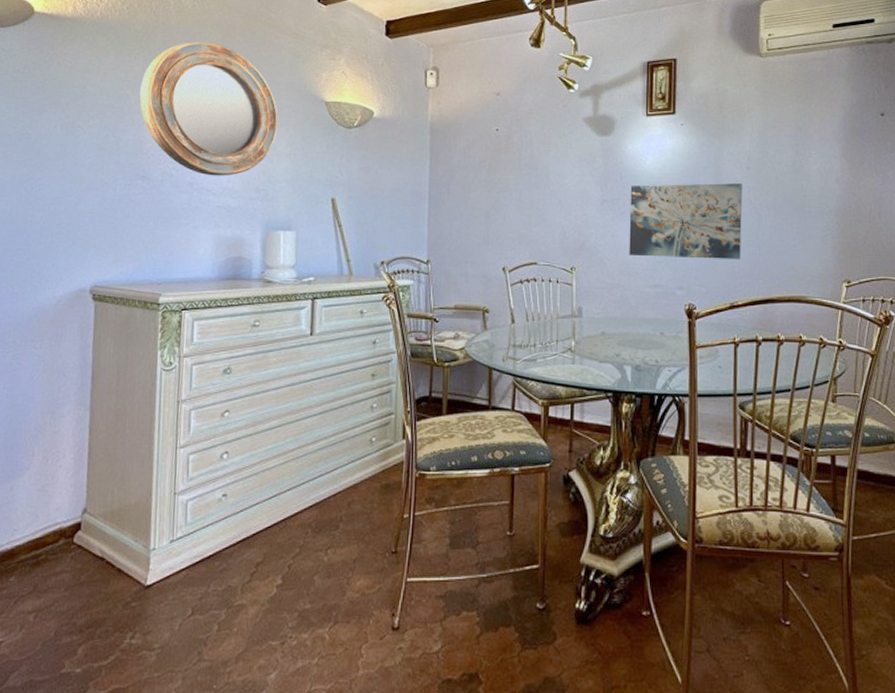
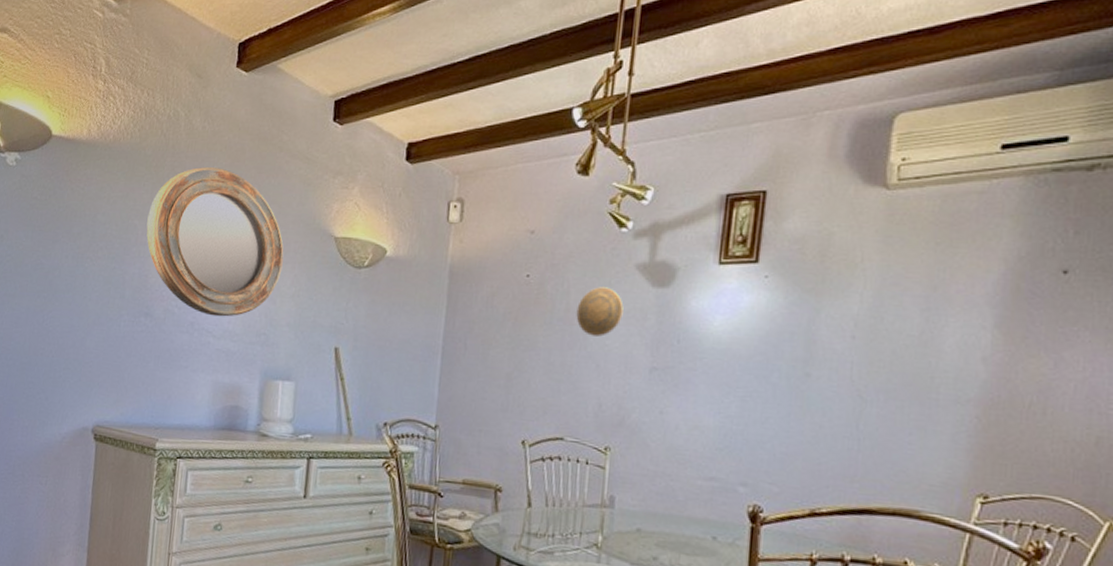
decorative plate: none [539,137,576,177] -> present [576,287,624,337]
wall art: present [629,183,743,259] -> none [680,351,843,455]

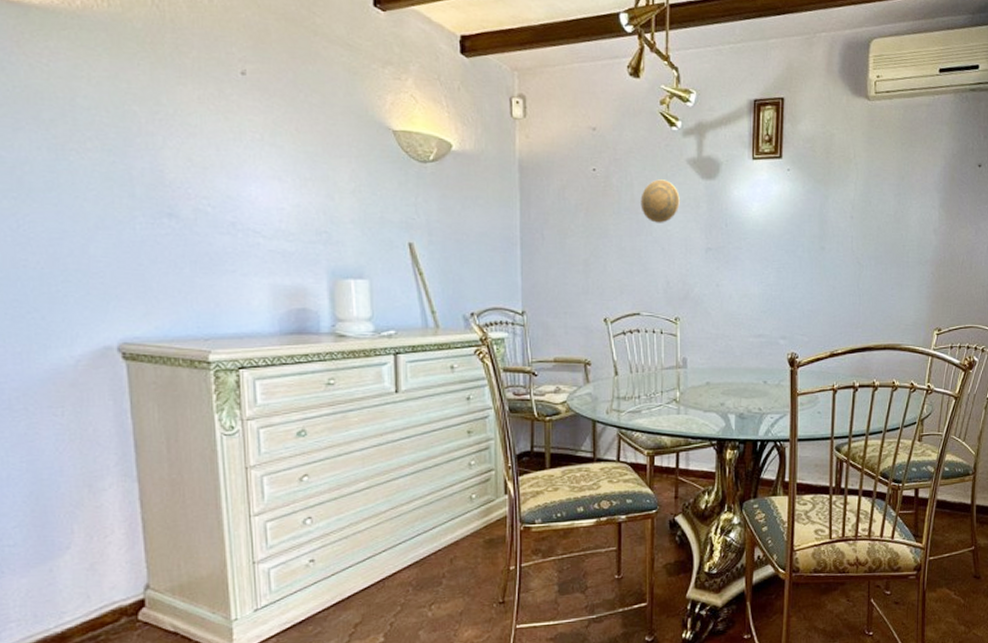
home mirror: present [146,167,284,317] -> none [151,47,336,216]

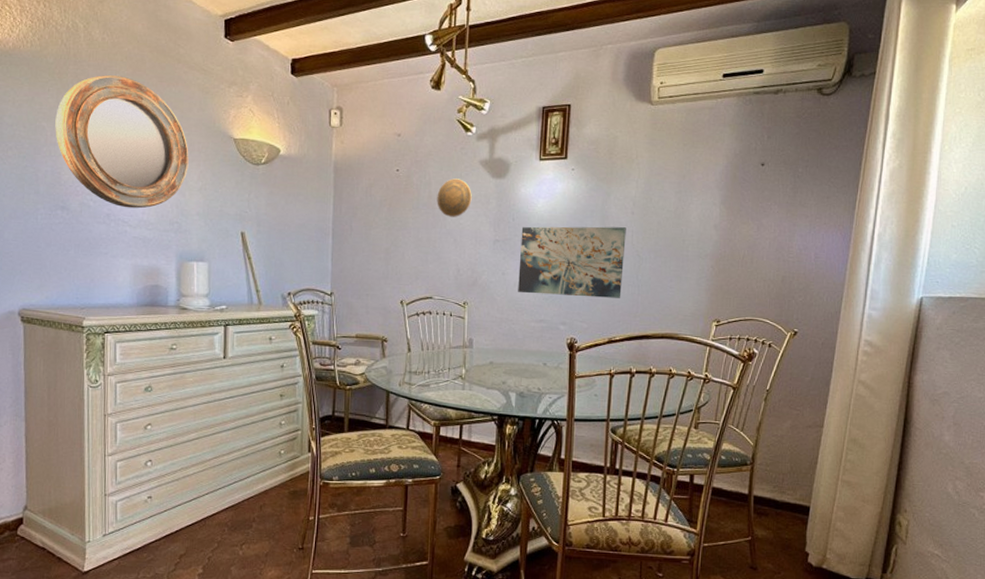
home mirror: none [151,47,336,216] -> present [55,75,189,209]
wall art: none [734,232,846,309] -> present [518,226,626,298]

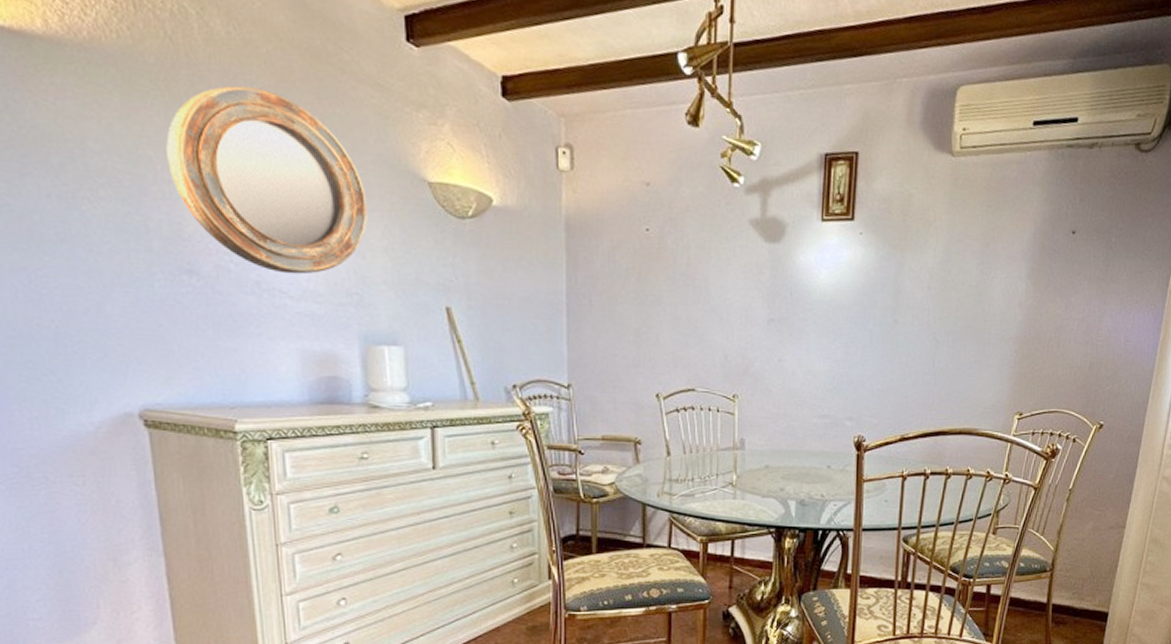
decorative plate: present [437,178,472,217] -> none [697,242,741,291]
wall art: present [518,226,626,298] -> none [797,303,922,389]

